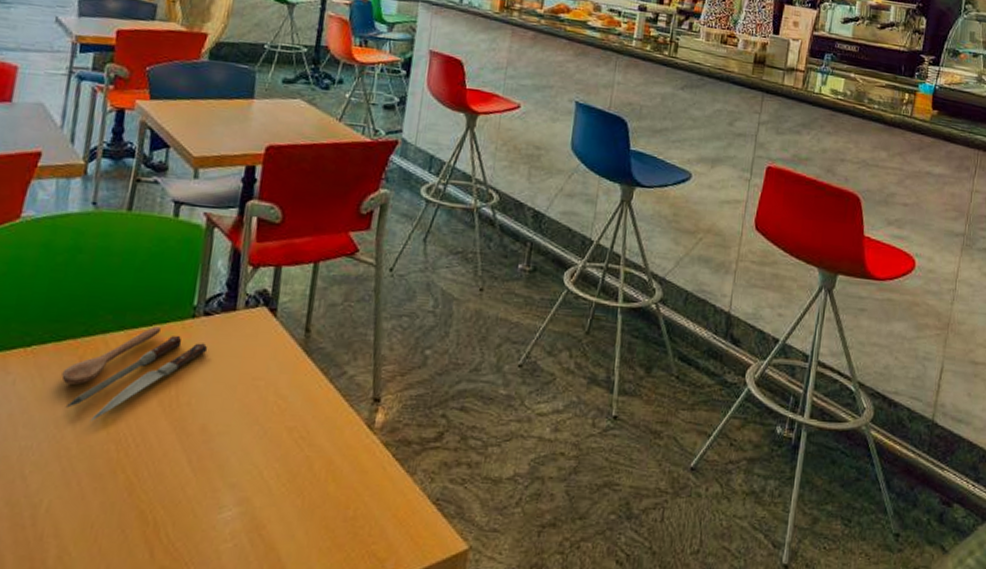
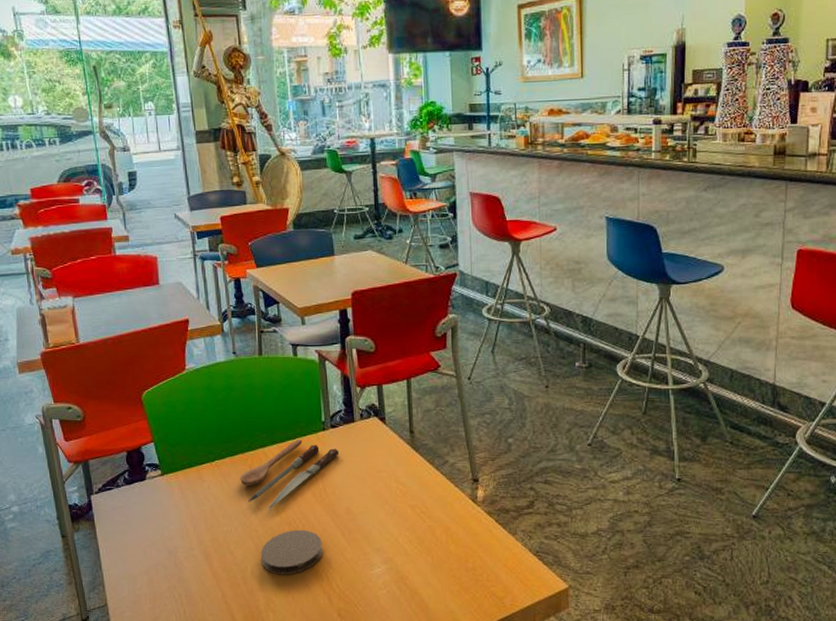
coaster: none [65,450,159,515] -> present [260,529,324,575]

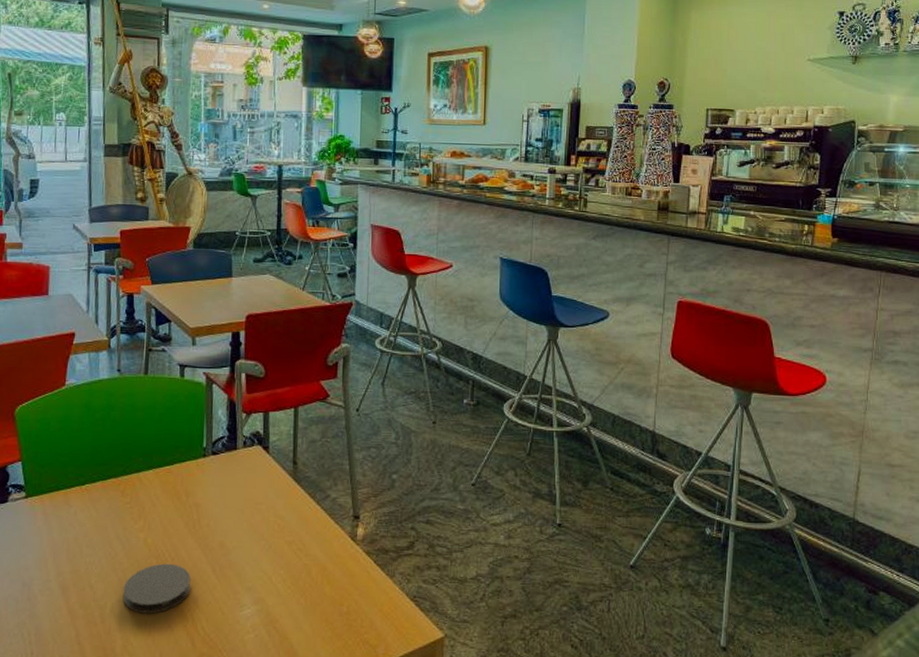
spoon: present [240,439,340,512] -> none [110,465,218,542]

